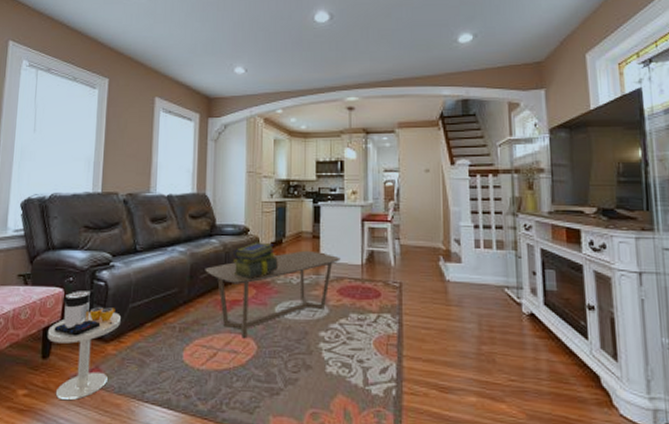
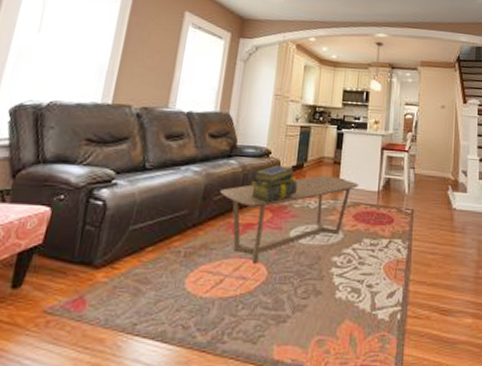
side table: present [48,289,122,401] -> none [22,209,119,338]

